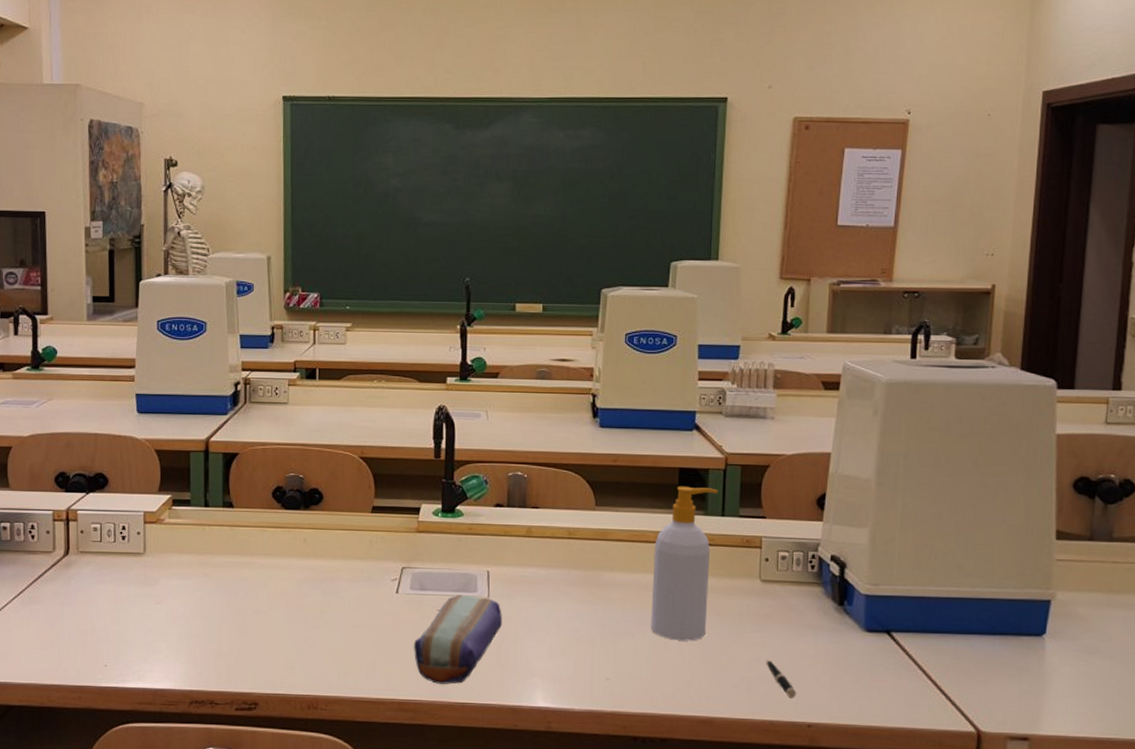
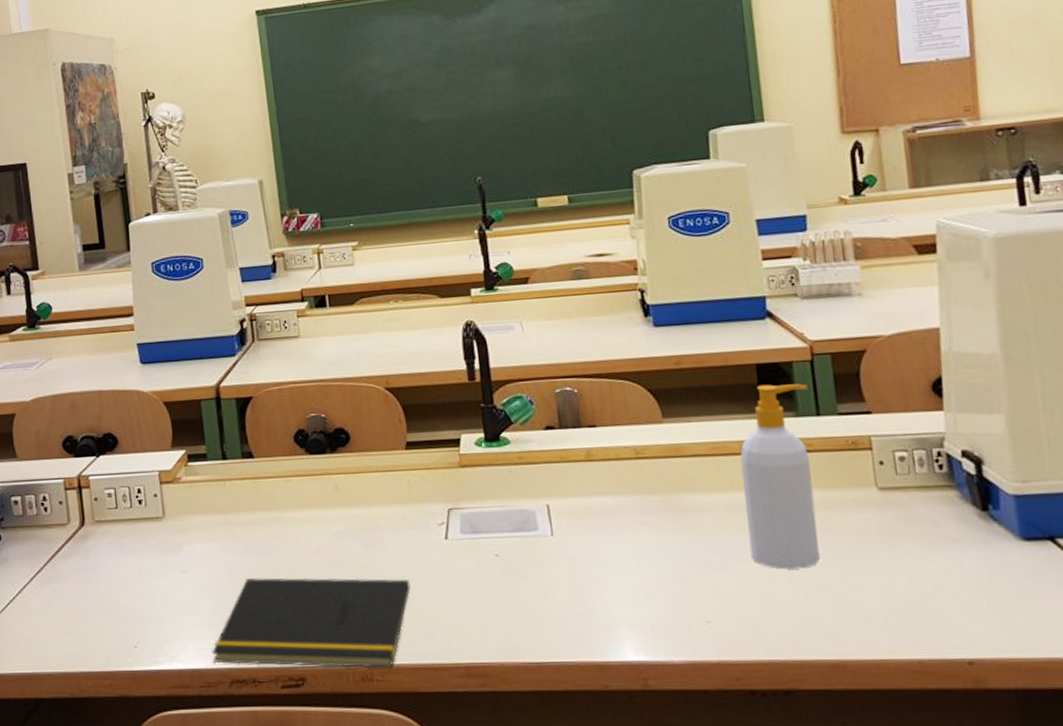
notepad: none [176,613,360,699] -> present [212,577,411,669]
pencil case: present [414,594,503,684] -> none [473,534,574,642]
pen: present [766,658,797,699] -> none [901,582,948,631]

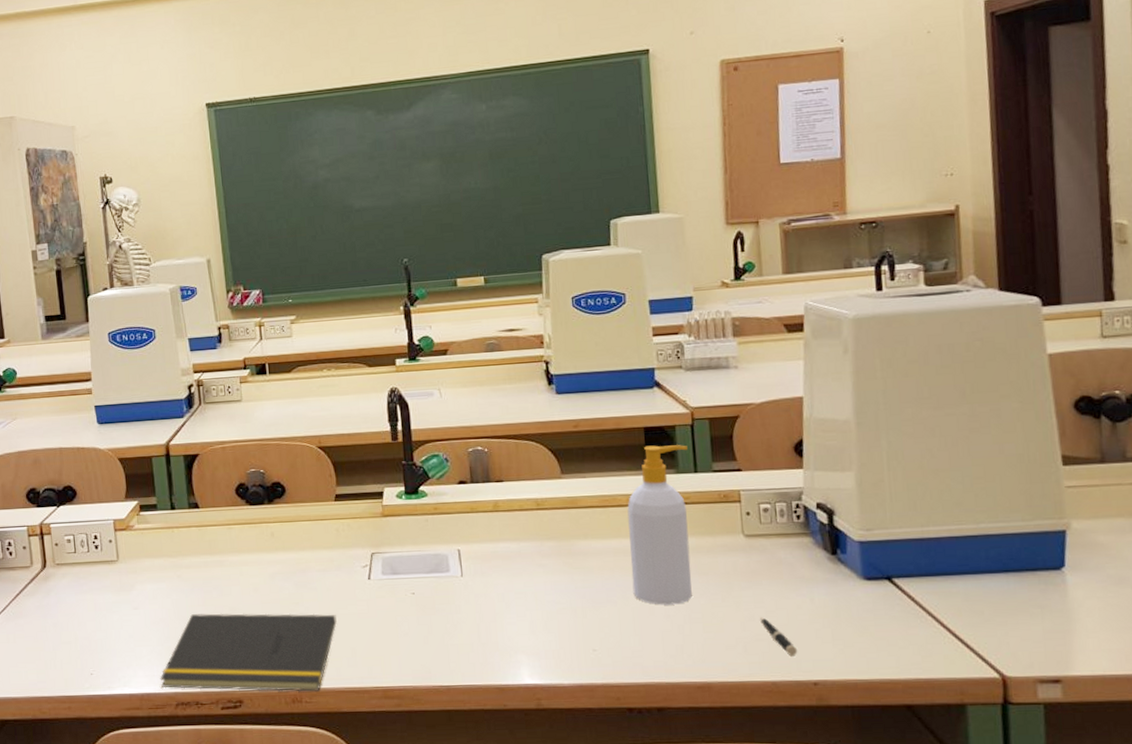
pen: none [901,582,948,631] -> present [760,616,798,657]

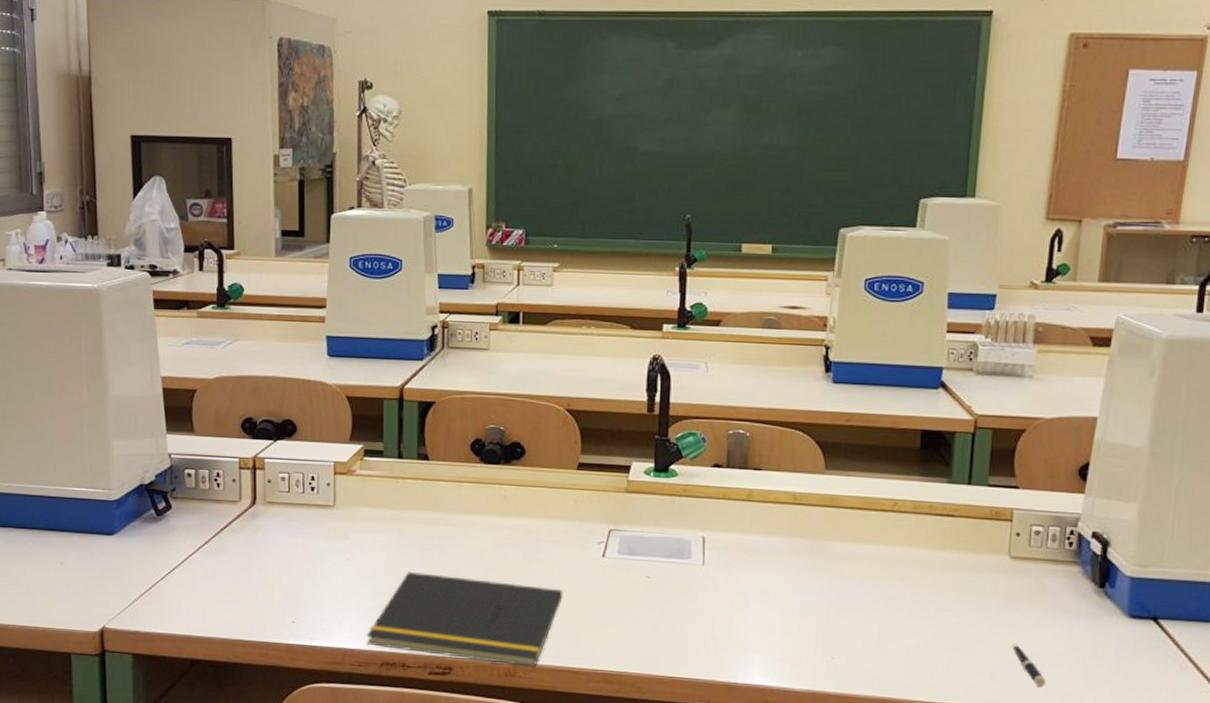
soap bottle: present [627,445,692,605] -> none [883,450,965,621]

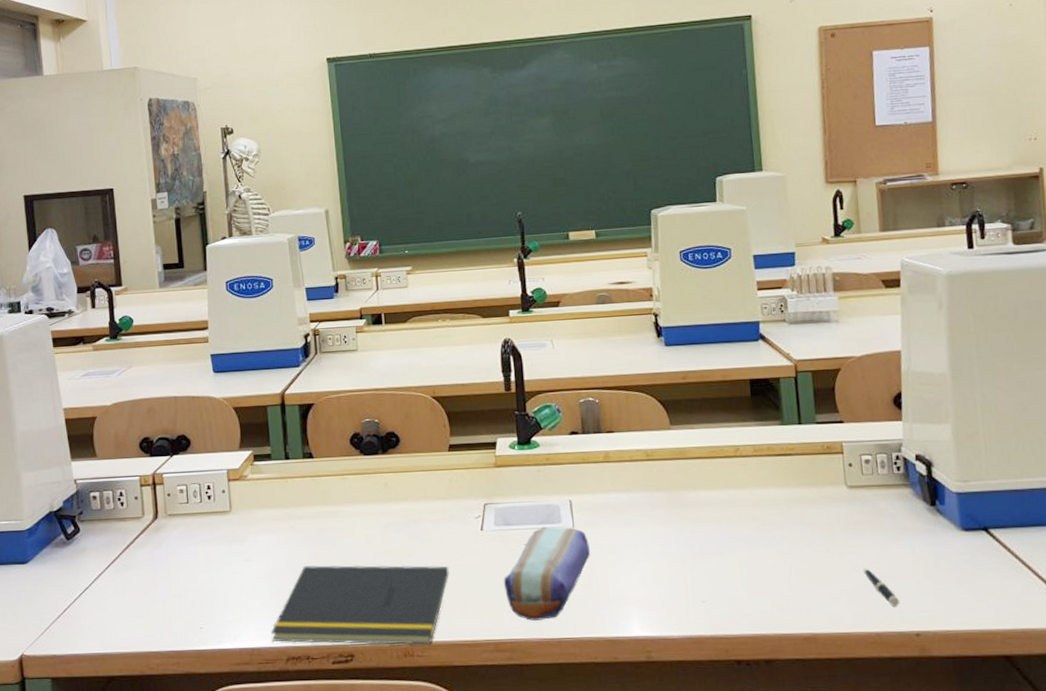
pencil case: none [620,560,719,657] -> present [504,526,591,621]

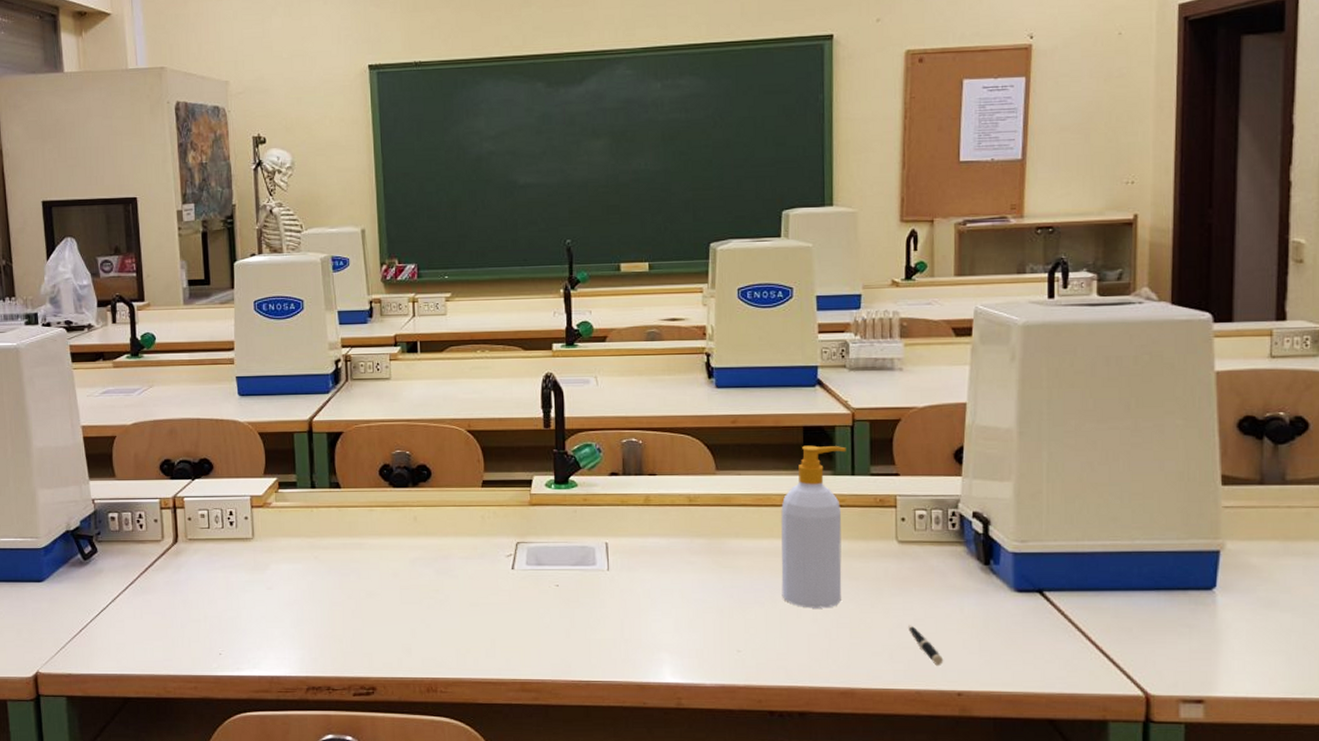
notepad: present [271,565,449,645] -> none [291,597,477,681]
pencil case: present [504,526,591,621] -> none [533,568,625,662]
soap bottle: none [734,397,798,556] -> present [781,445,846,608]

